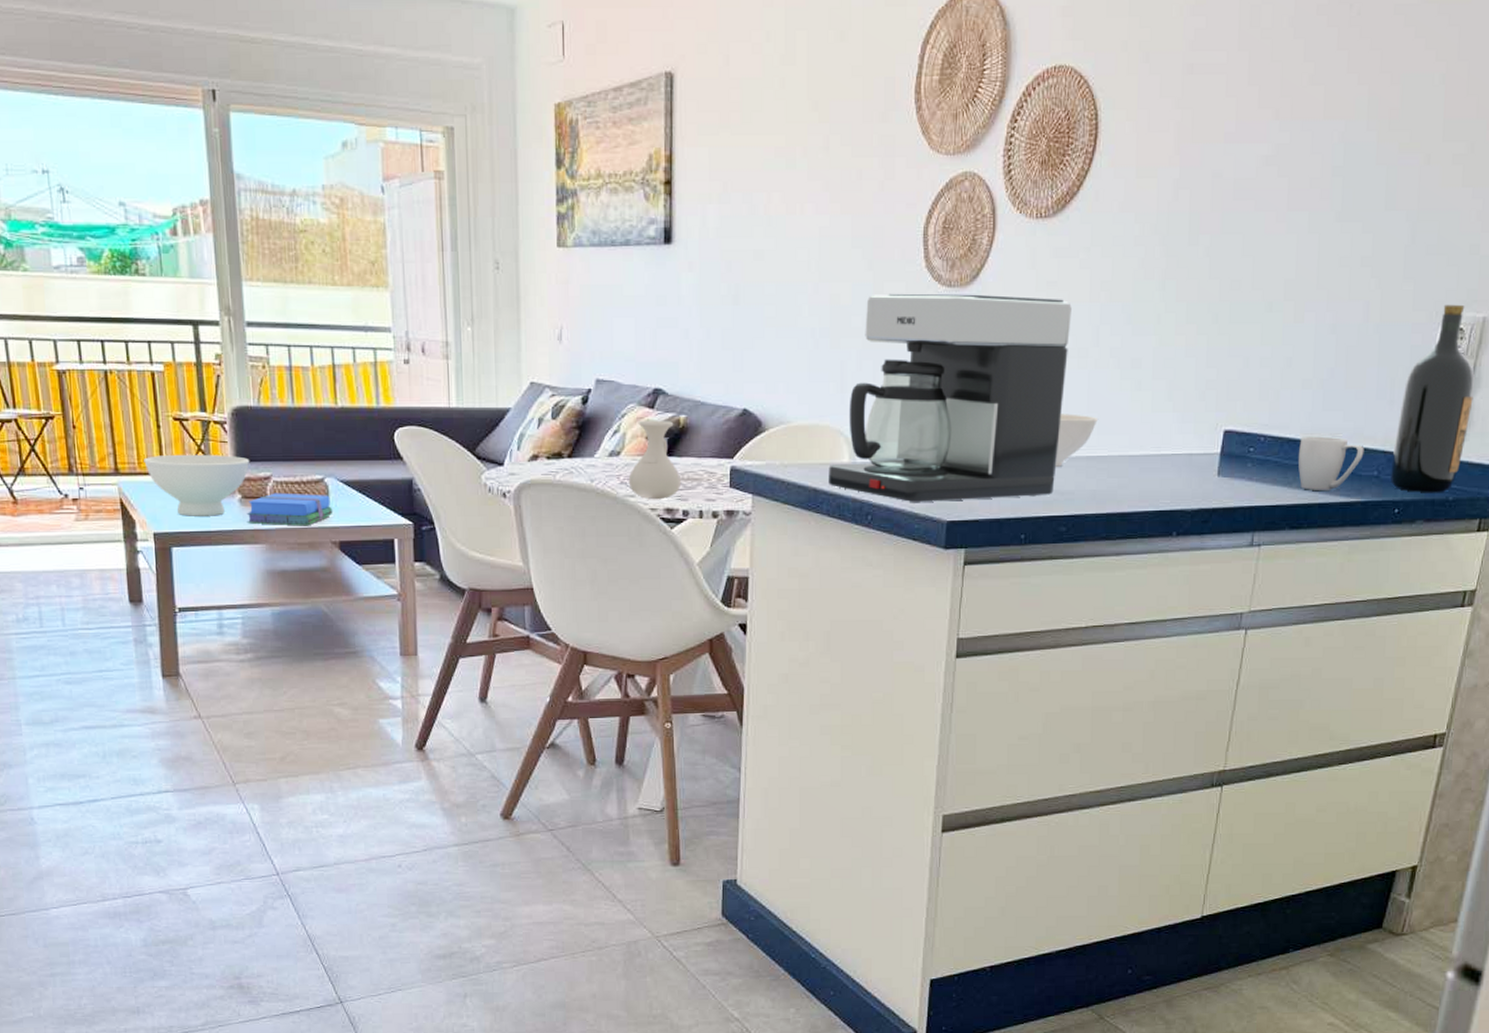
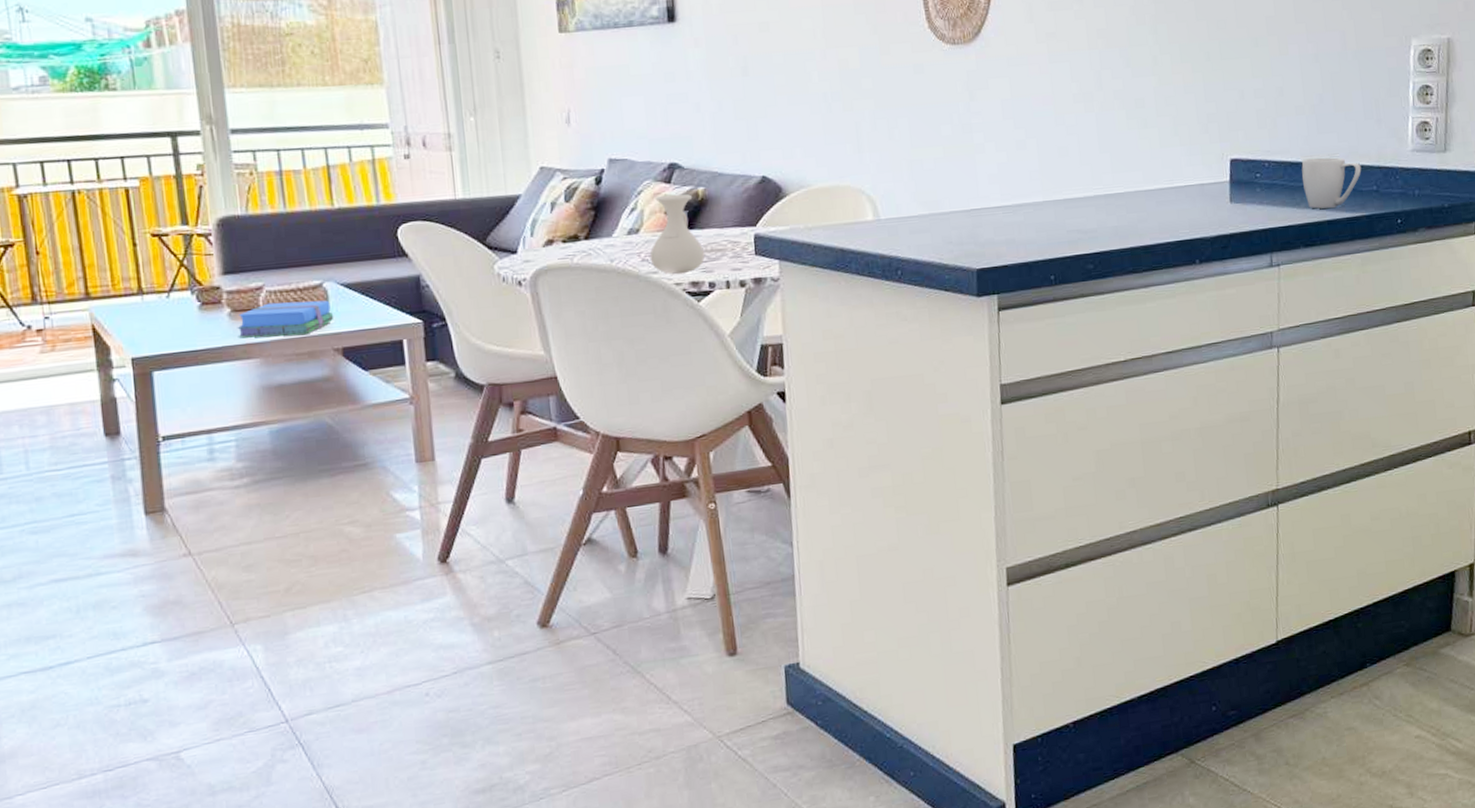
bowl: present [144,454,250,516] -> none [118,268,240,337]
coffee maker: present [829,293,1072,503] -> none [853,48,1077,255]
bowl: present [1055,414,1099,467] -> none [1074,155,1112,207]
wine bottle: present [1390,304,1475,493] -> none [1387,28,1451,202]

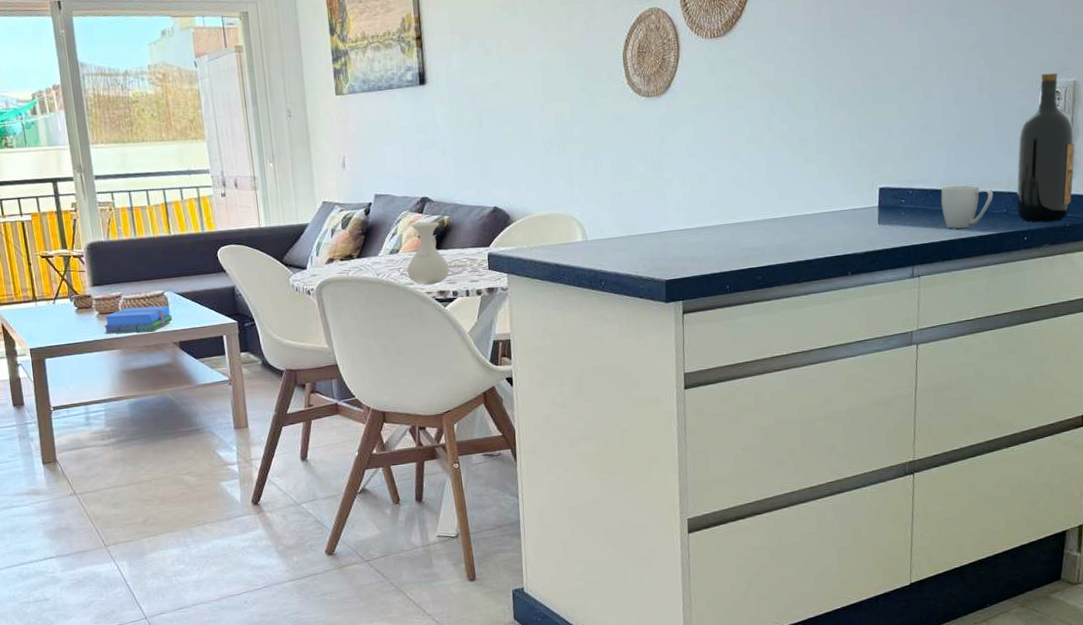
wine bottle: none [1387,28,1451,202] -> present [1016,72,1075,222]

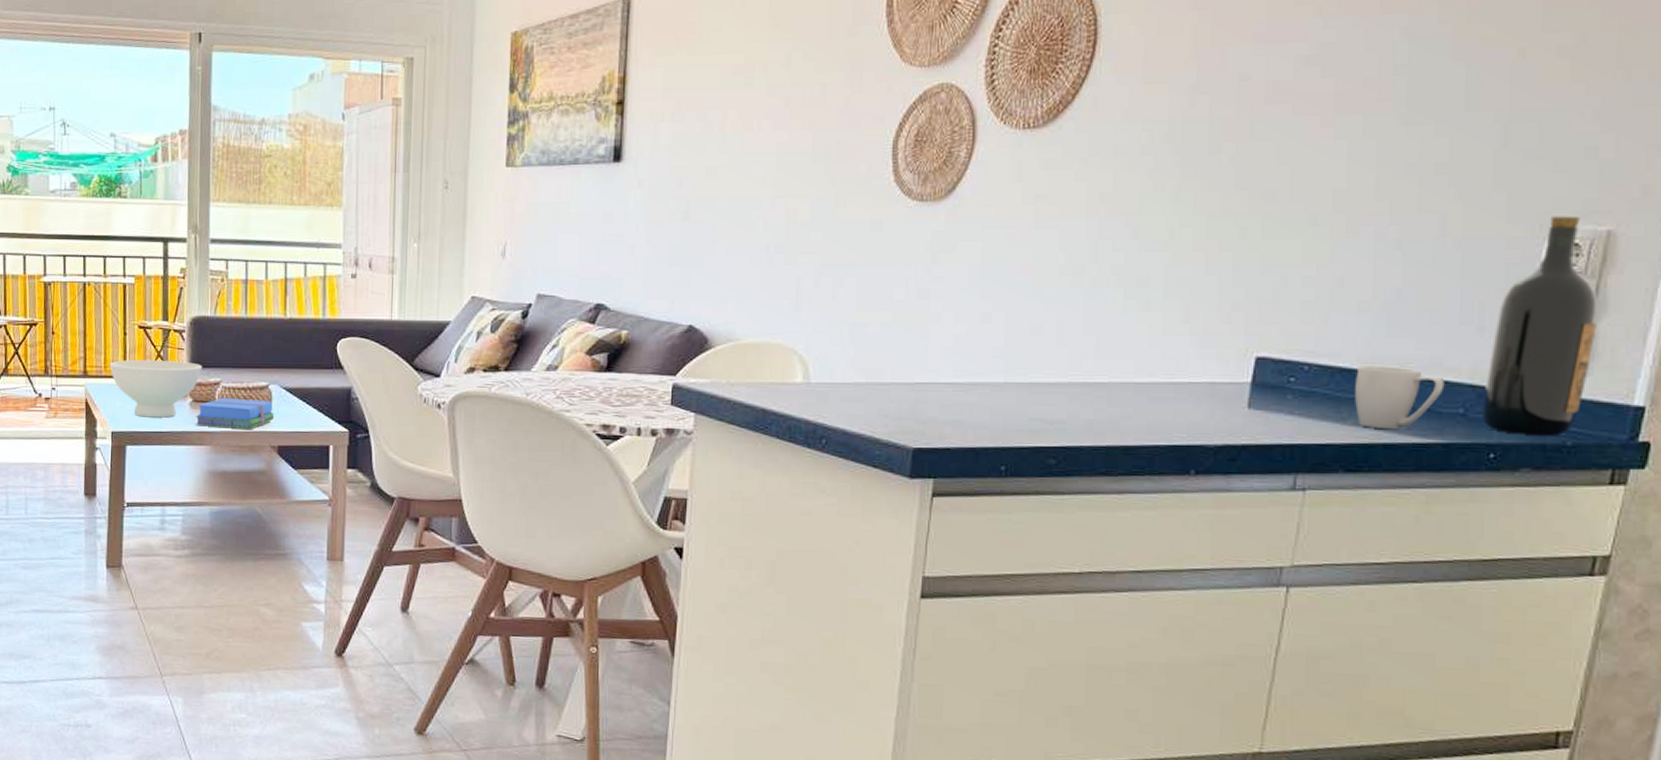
bowl: none [19,281,104,333] -> present [109,359,203,418]
vase: present [407,221,450,286] -> none [564,335,620,416]

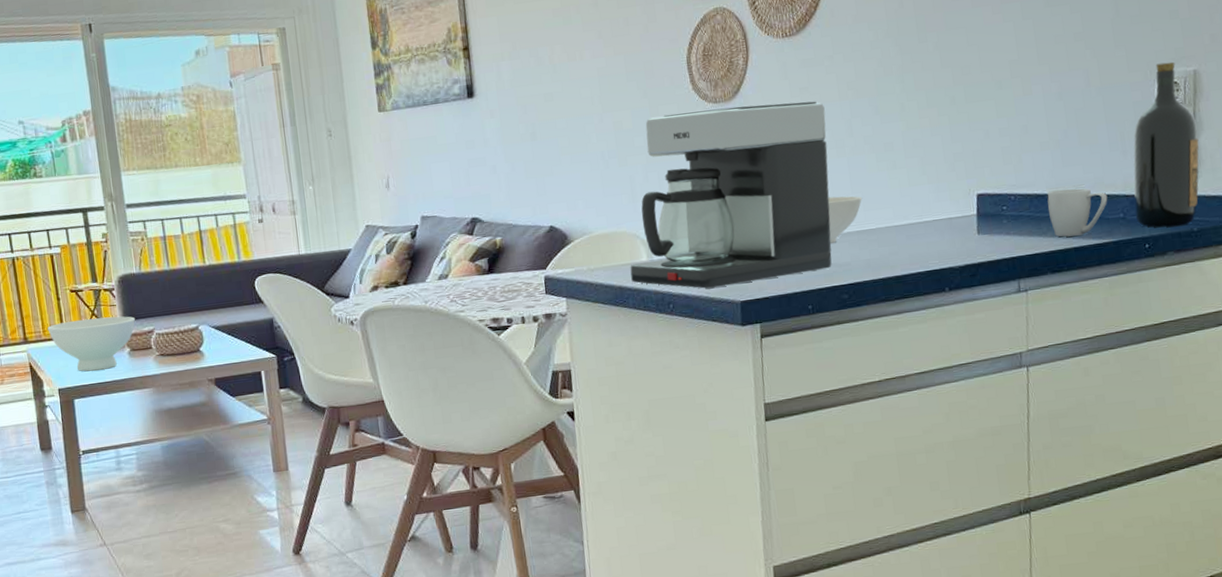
books: present [195,397,275,430] -> none [135,340,208,372]
coffee maker: none [779,208,1065,428] -> present [630,101,832,289]
bowl: none [1043,335,1097,393] -> present [828,196,863,243]

